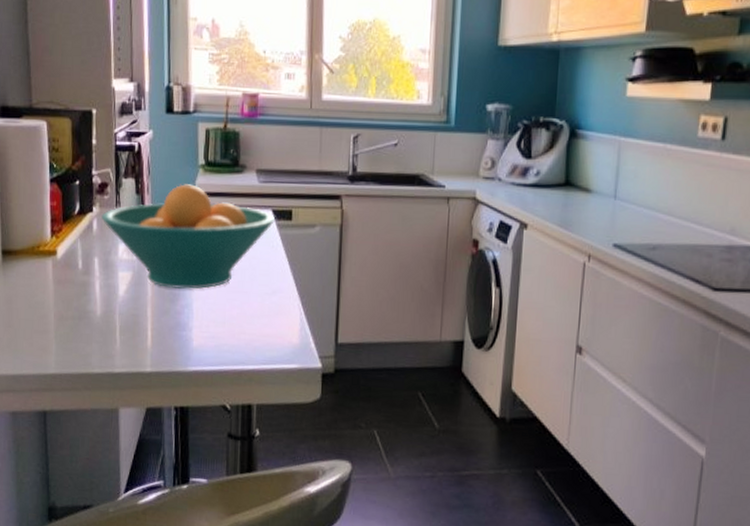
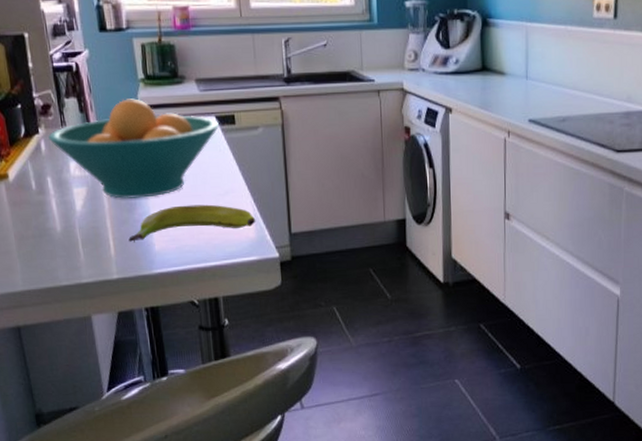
banana: none [167,301,302,336] -> present [128,204,256,243]

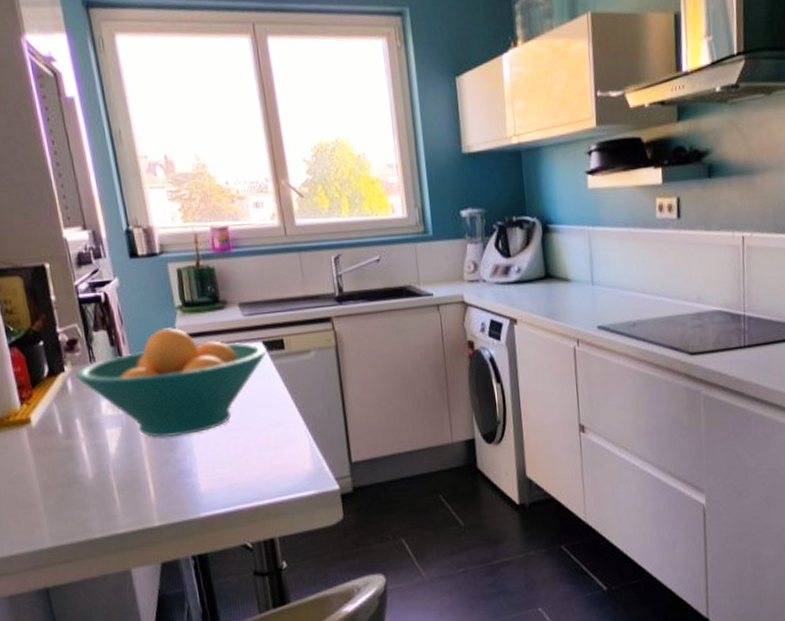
banana: present [128,204,256,243] -> none [170,437,313,485]

